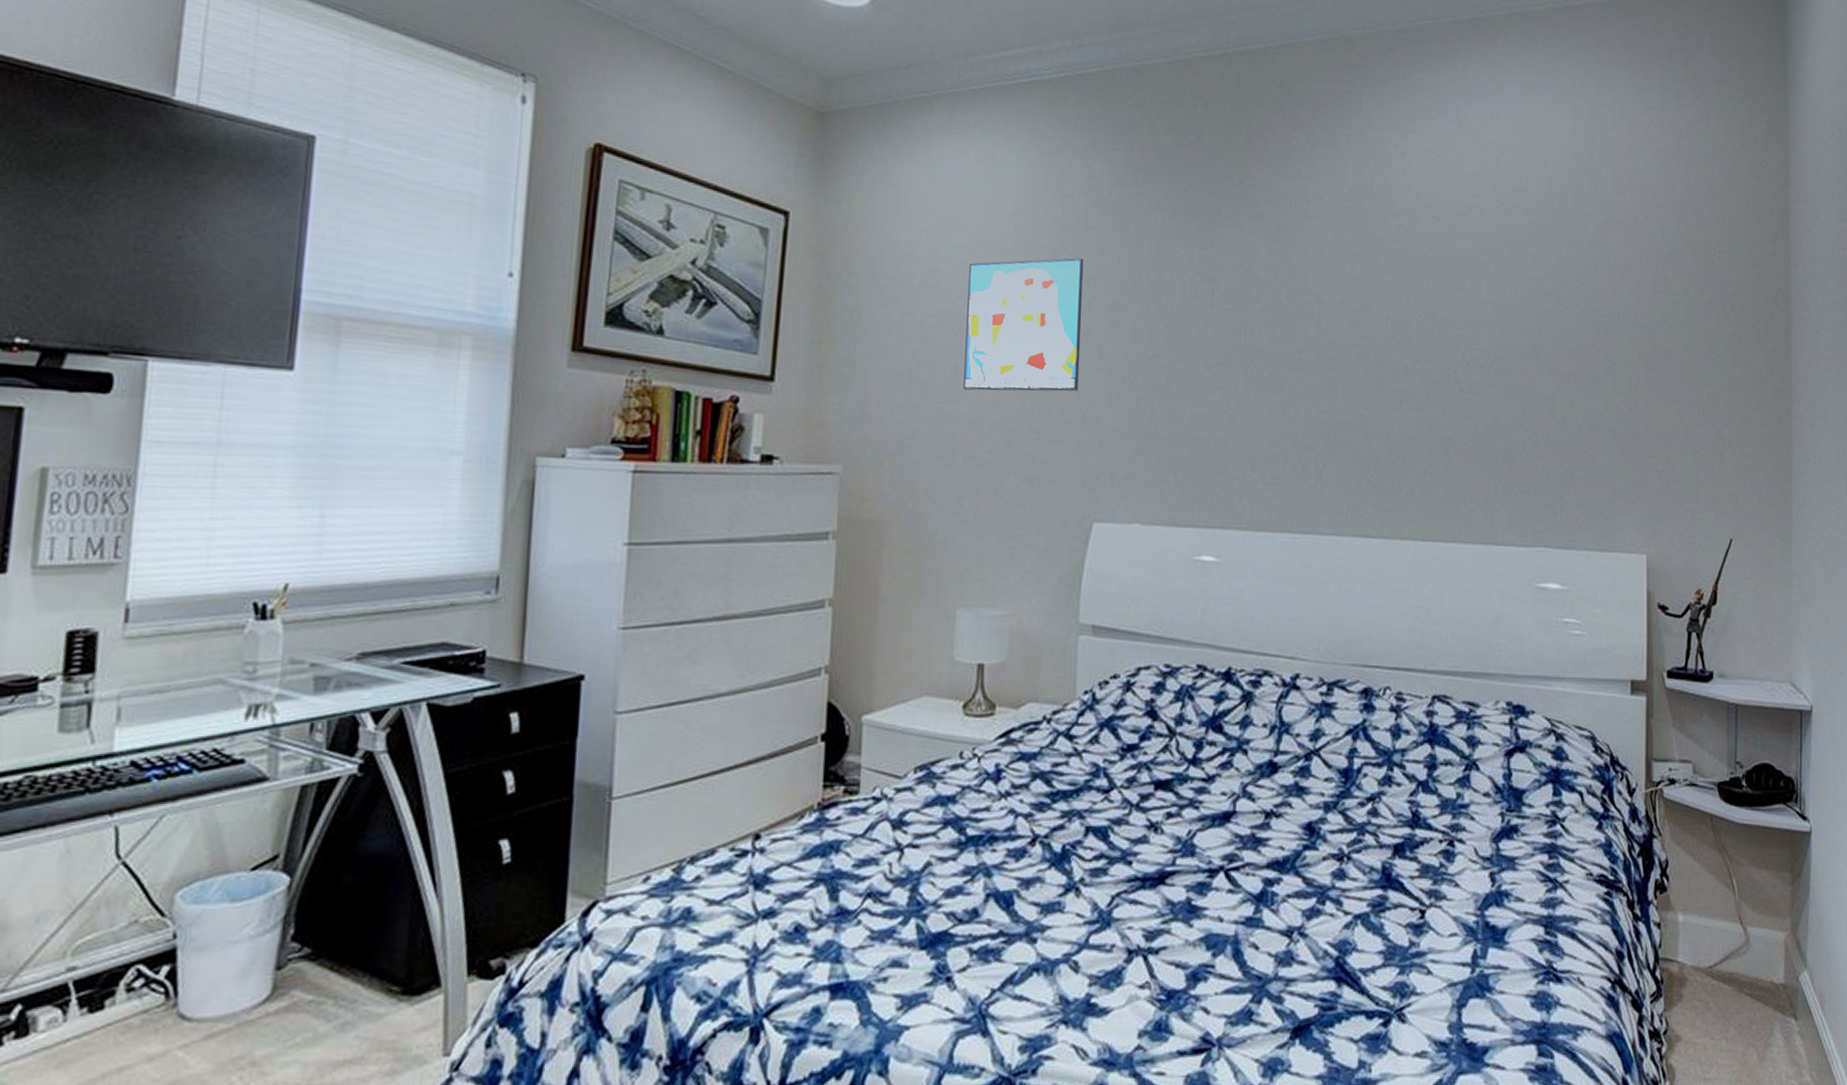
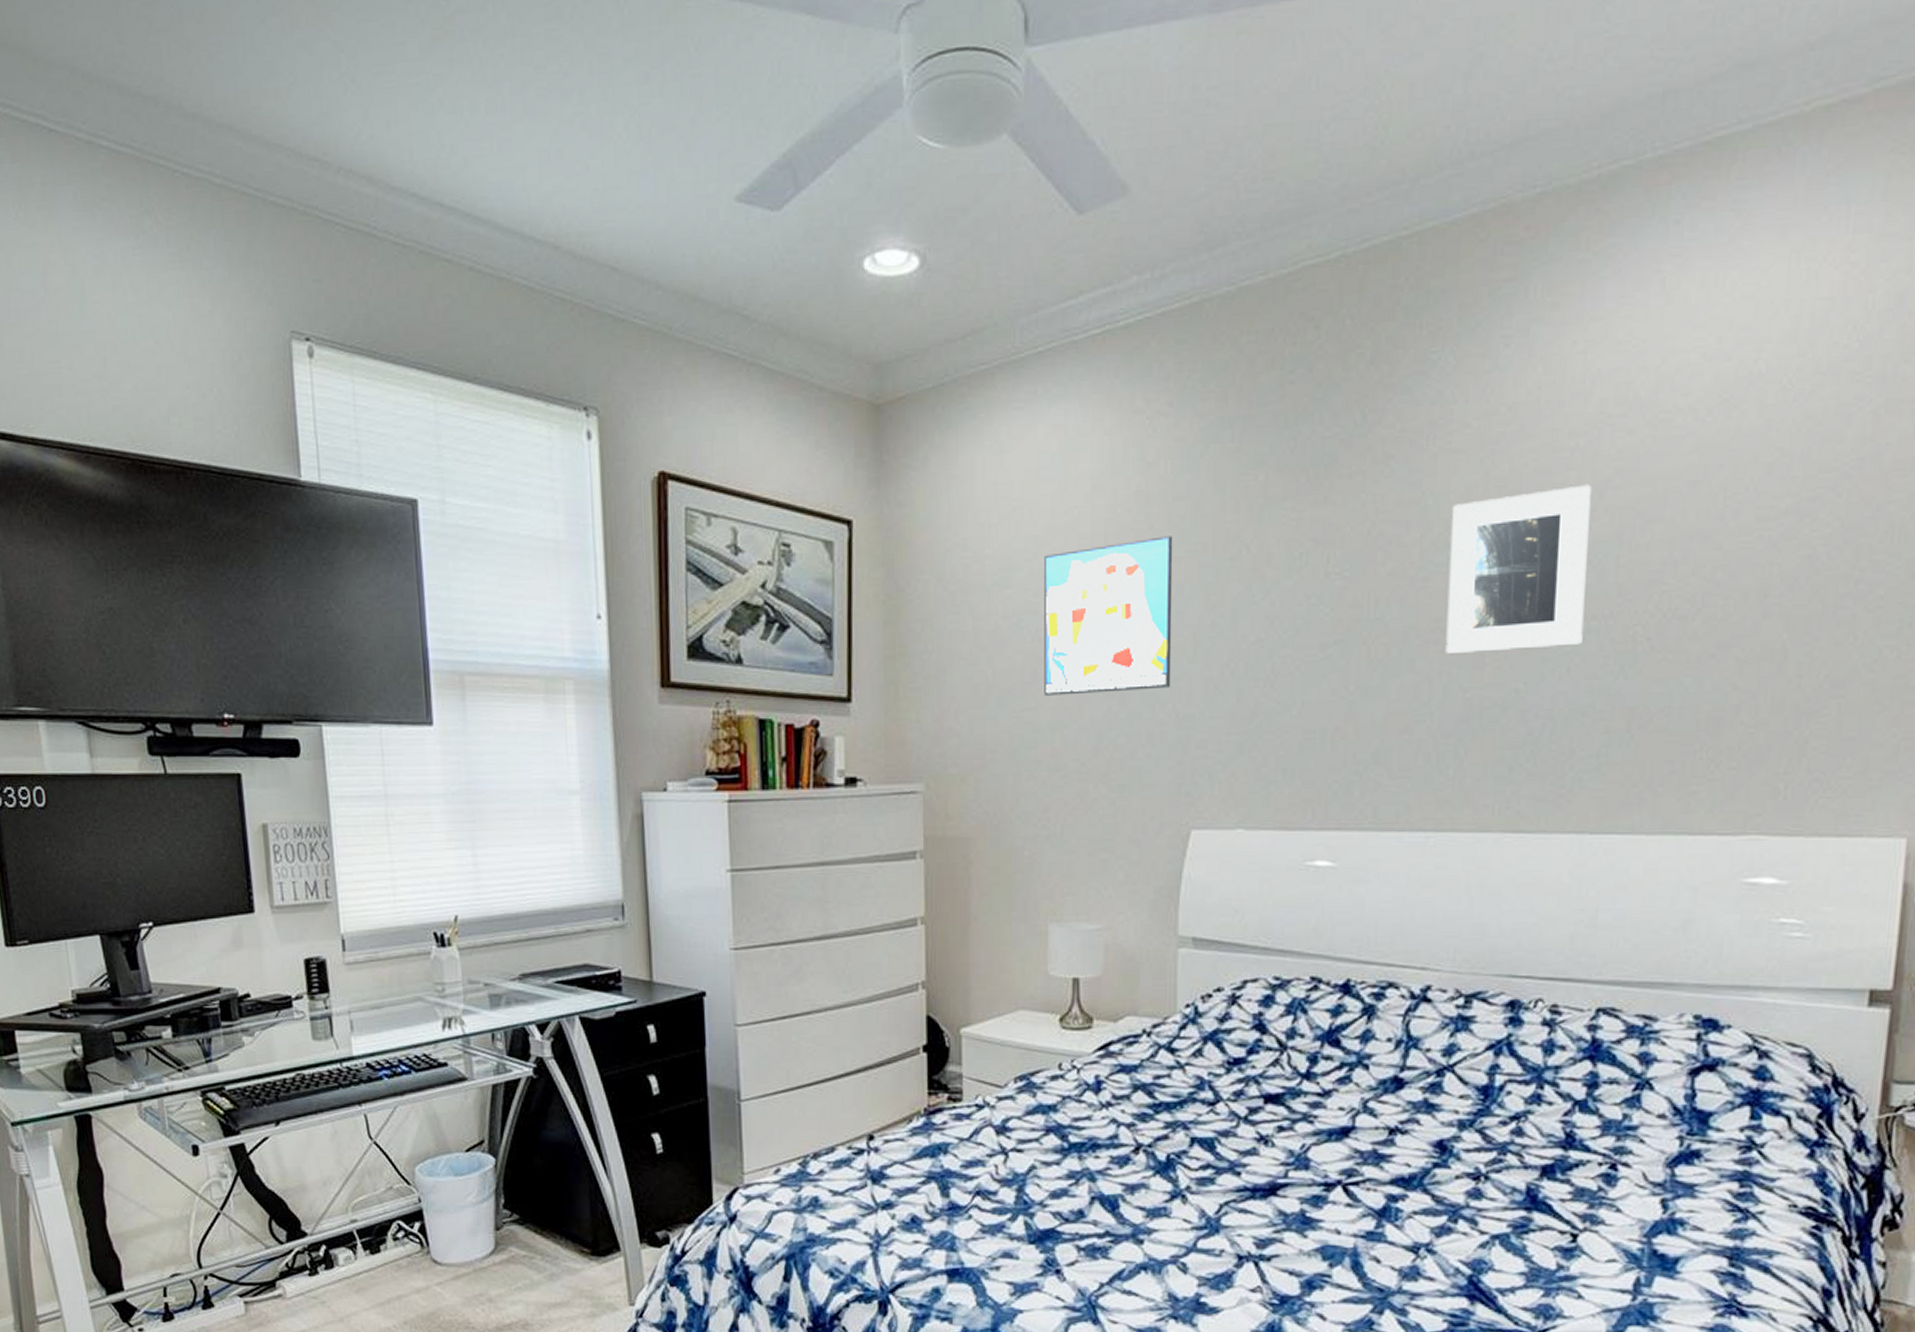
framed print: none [1306,255,1412,382] -> present [1445,484,1591,655]

